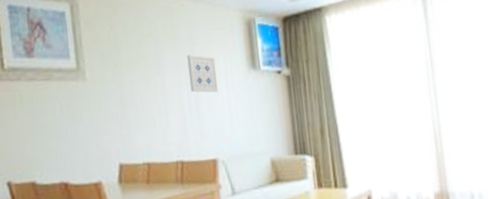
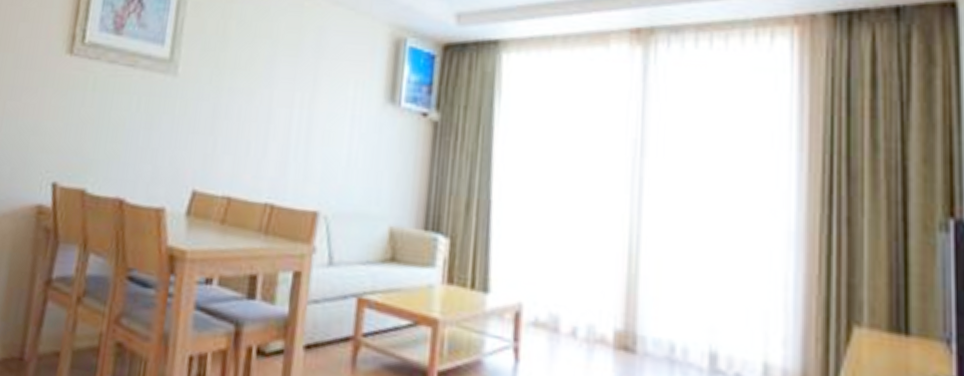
wall art: present [187,54,218,93] -> none [303,69,344,125]

